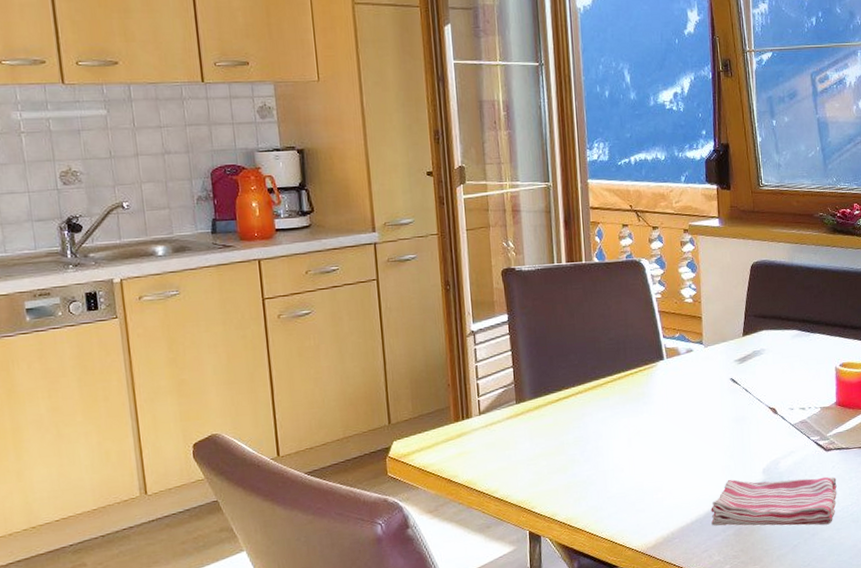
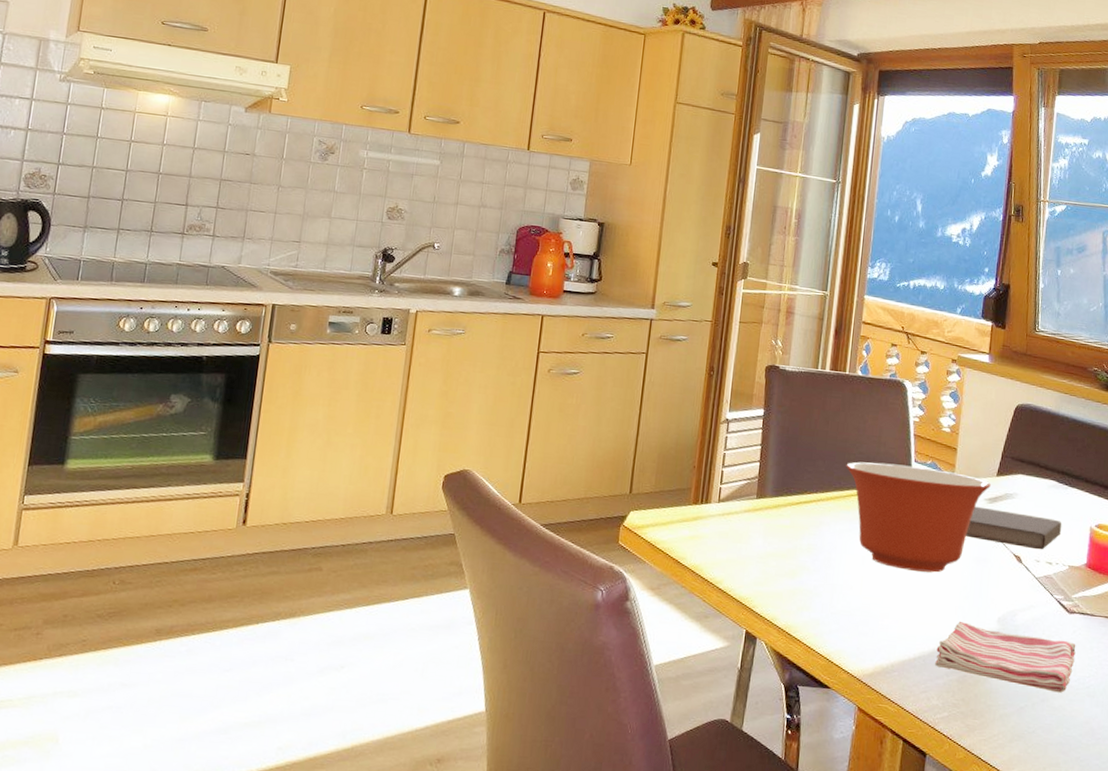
mixing bowl: none [598,340,738,443] -> present [846,461,991,573]
notebook: none [722,366,810,400] -> present [966,506,1062,550]

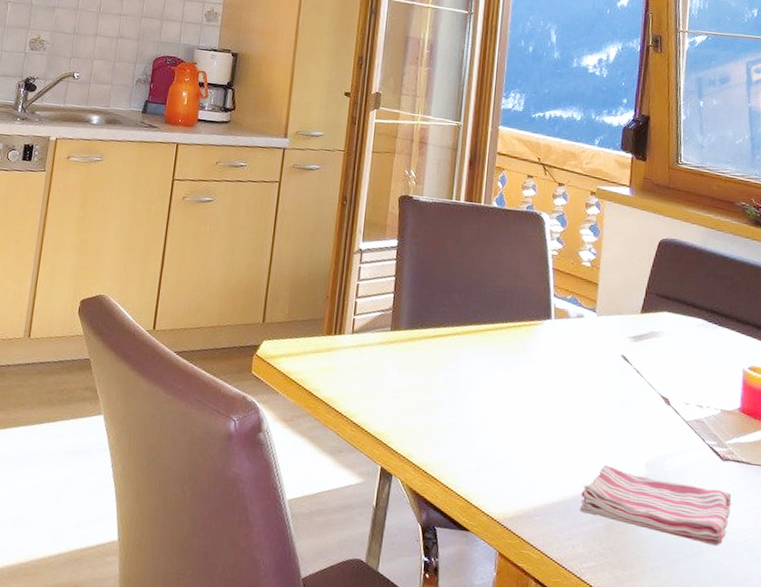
mixing bowl: present [846,461,991,573] -> none [482,295,635,413]
notebook: present [966,506,1062,550] -> none [610,344,713,392]

